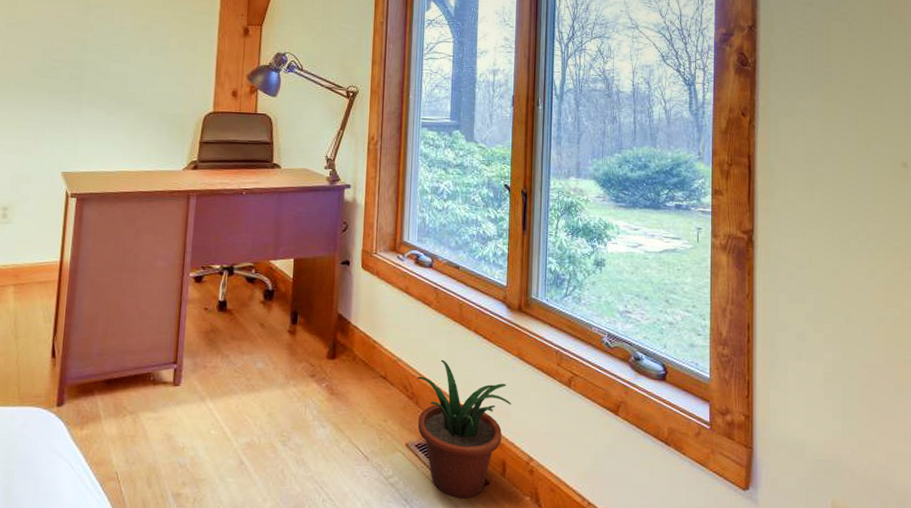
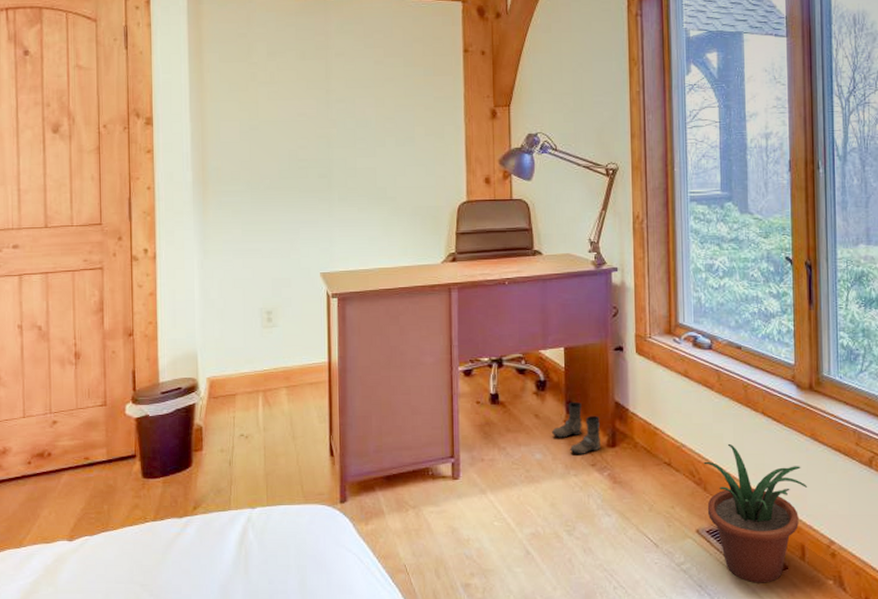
boots: none [275,312,322,365] -> present [552,401,600,454]

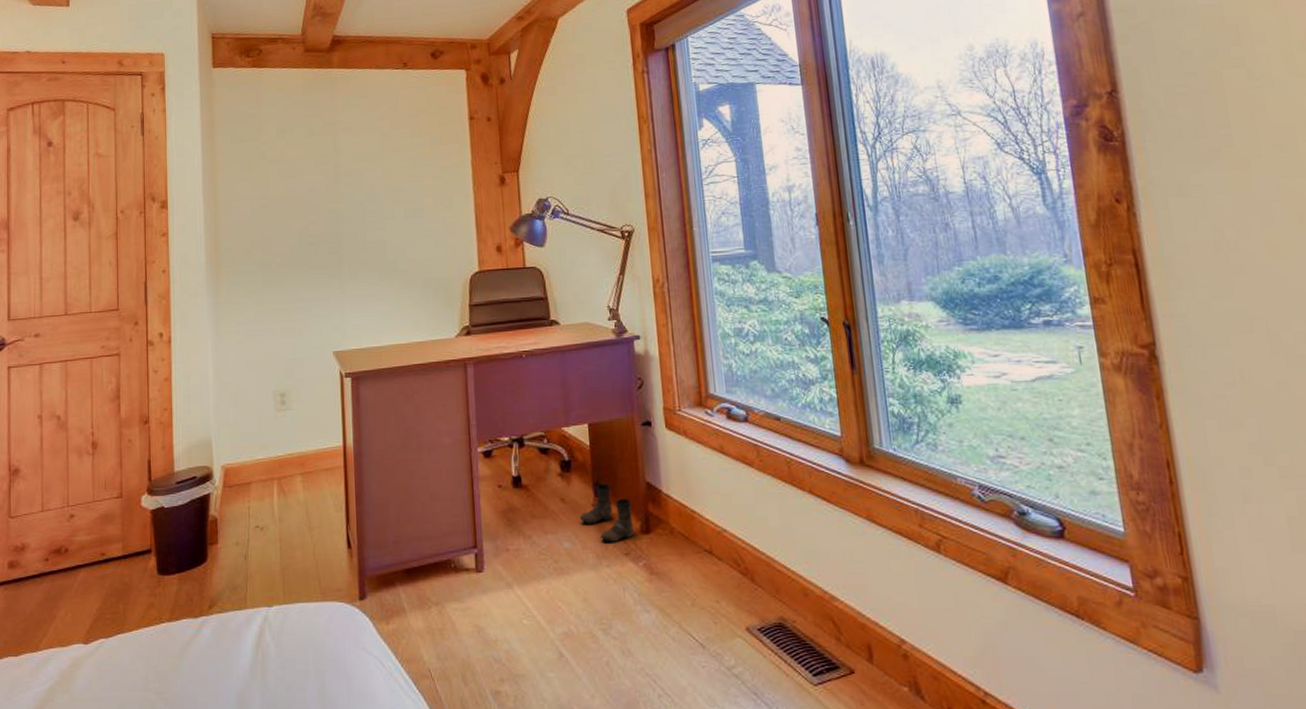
potted plant: present [703,443,808,583] -> none [748,527,869,690]

